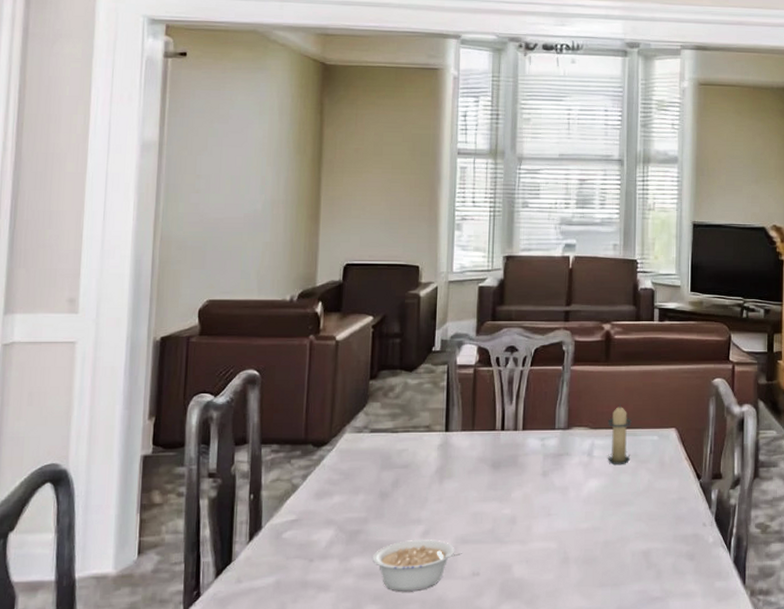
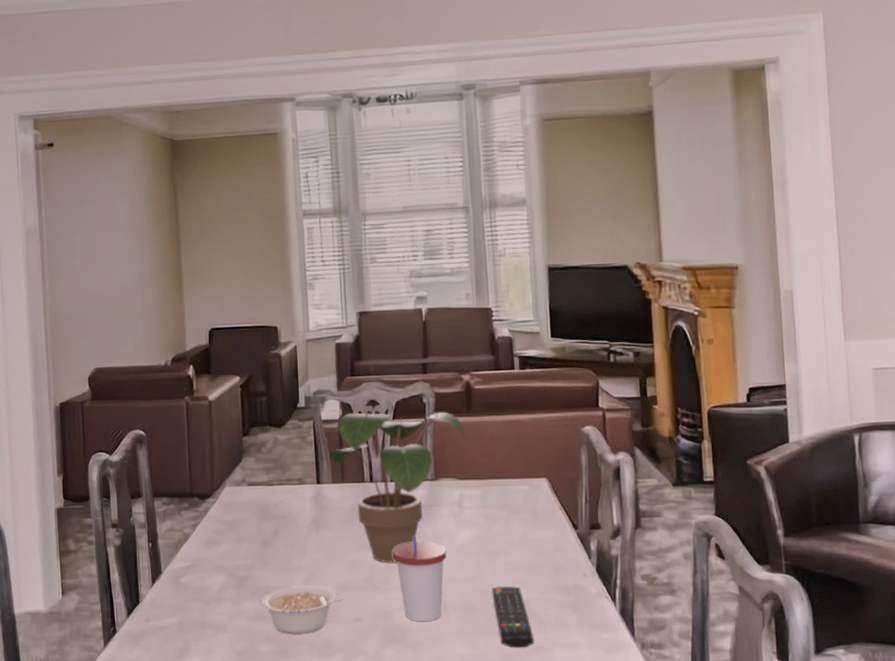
potted plant: none [460,357,601,515] -> present [328,411,465,563]
cup: none [518,486,573,575] -> present [393,536,447,622]
candle: present [607,403,632,464] -> none [475,454,502,515]
remote control: none [614,537,650,599] -> present [492,587,534,648]

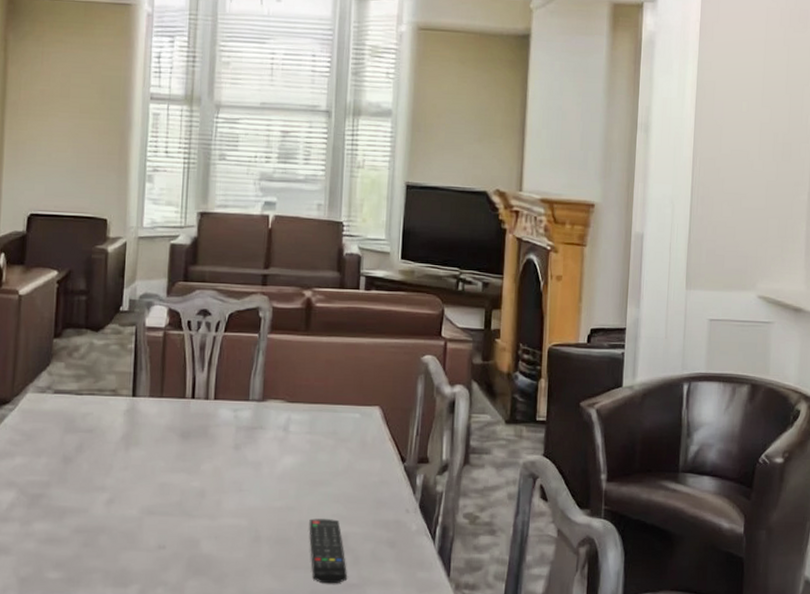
legume: present [261,586,344,633] -> none [55,508,148,560]
potted plant: present [328,411,465,563] -> none [149,321,300,488]
cup: present [393,536,447,622] -> none [207,459,266,553]

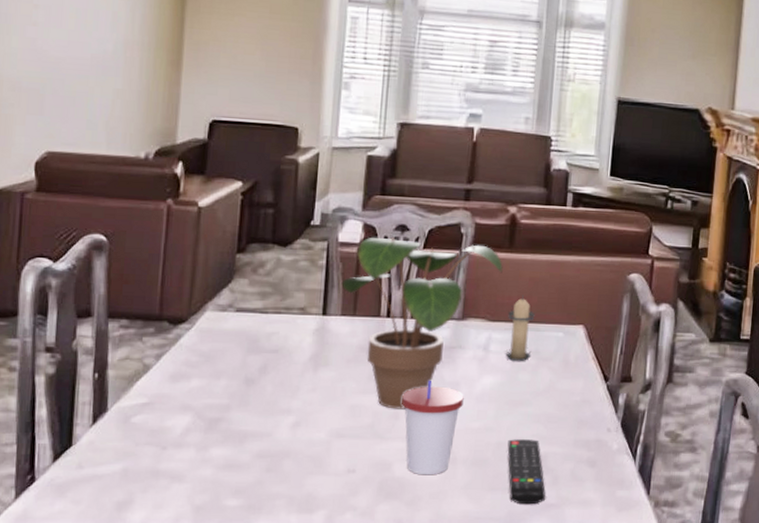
potted plant: none [149,321,300,488] -> present [341,236,503,410]
cup: none [207,459,266,553] -> present [402,380,464,475]
candle: none [304,376,332,442] -> present [505,295,535,361]

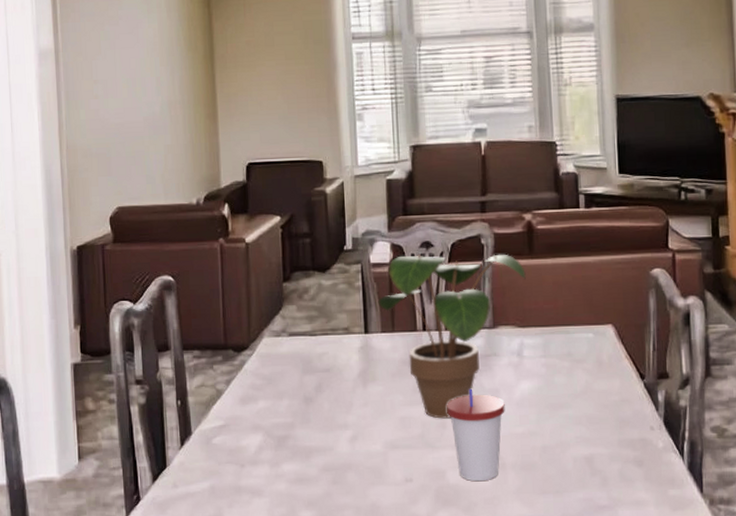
candle: present [505,295,535,361] -> none [536,299,565,365]
remote control: present [507,439,546,505] -> none [553,441,597,507]

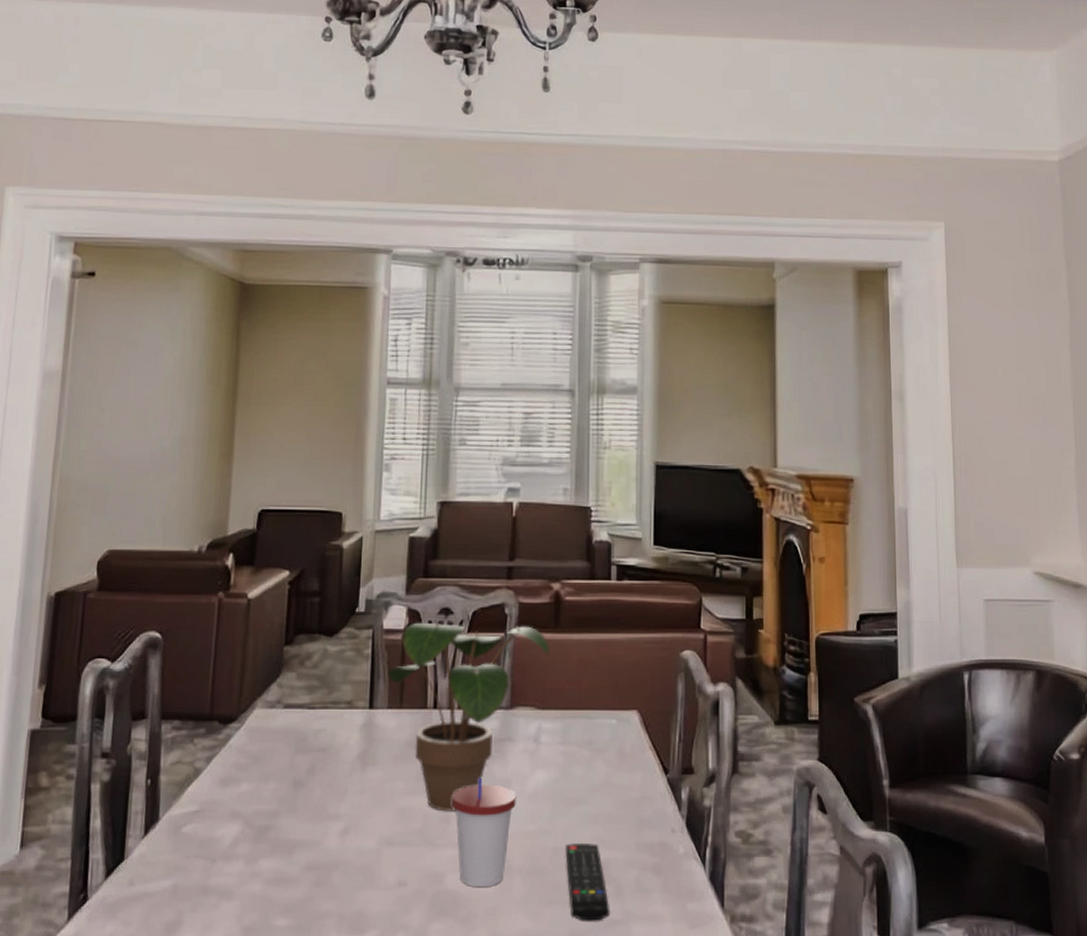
remote control: none [553,441,597,507] -> present [565,843,609,921]

